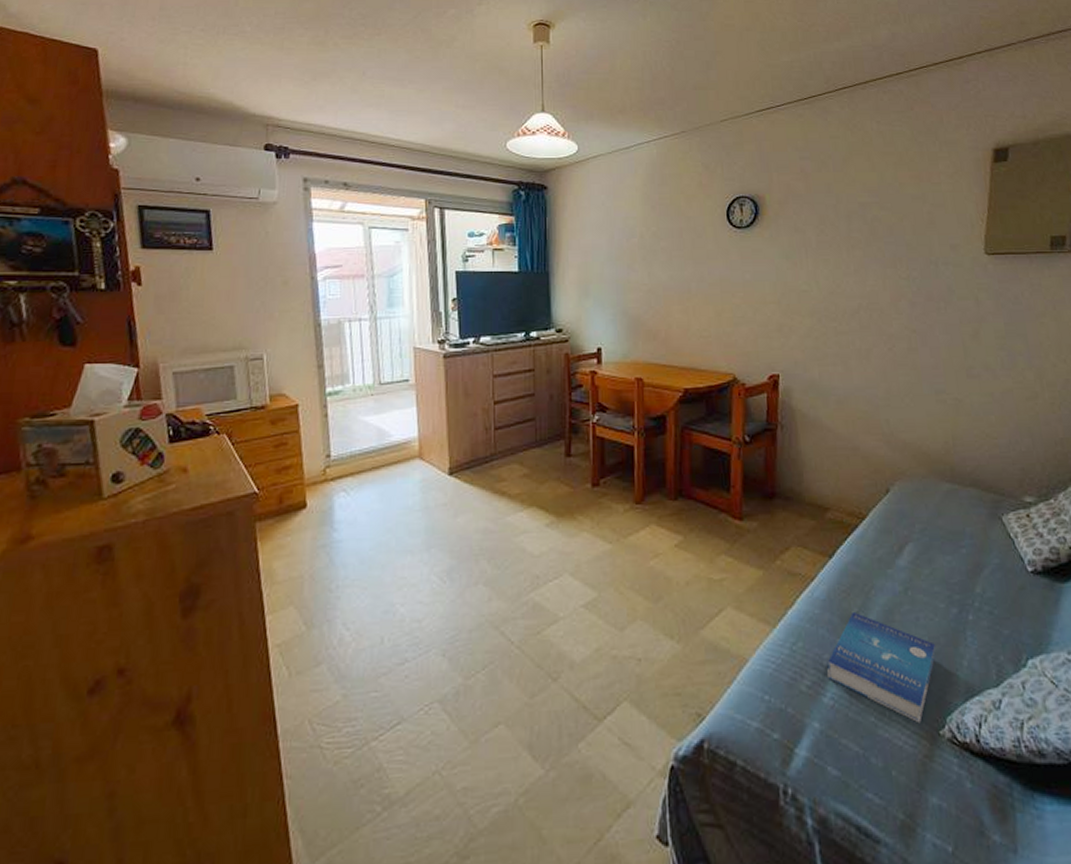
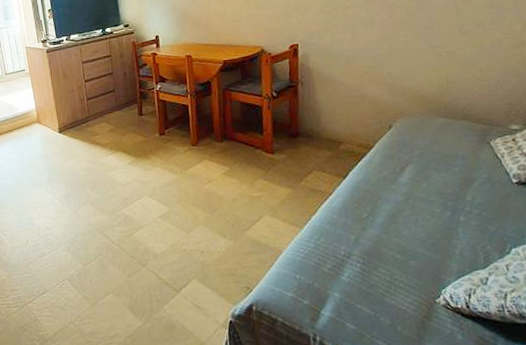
book: present [826,611,936,724] -> none [344,216,433,294]

